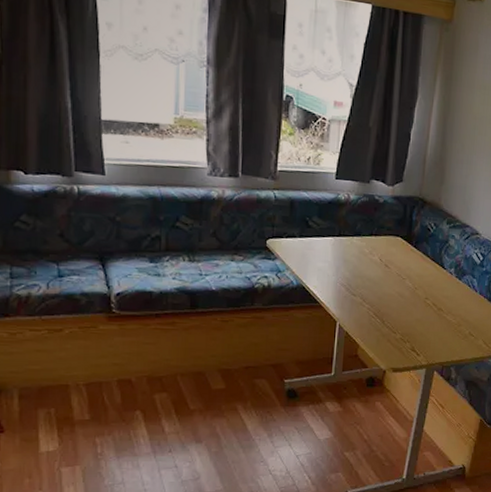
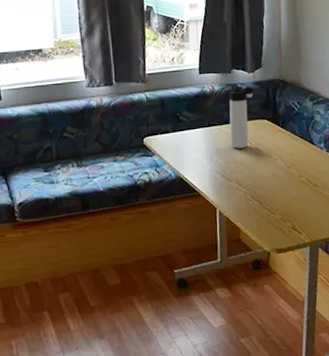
thermos bottle: none [359,199,393,264] -> present [229,87,255,149]

